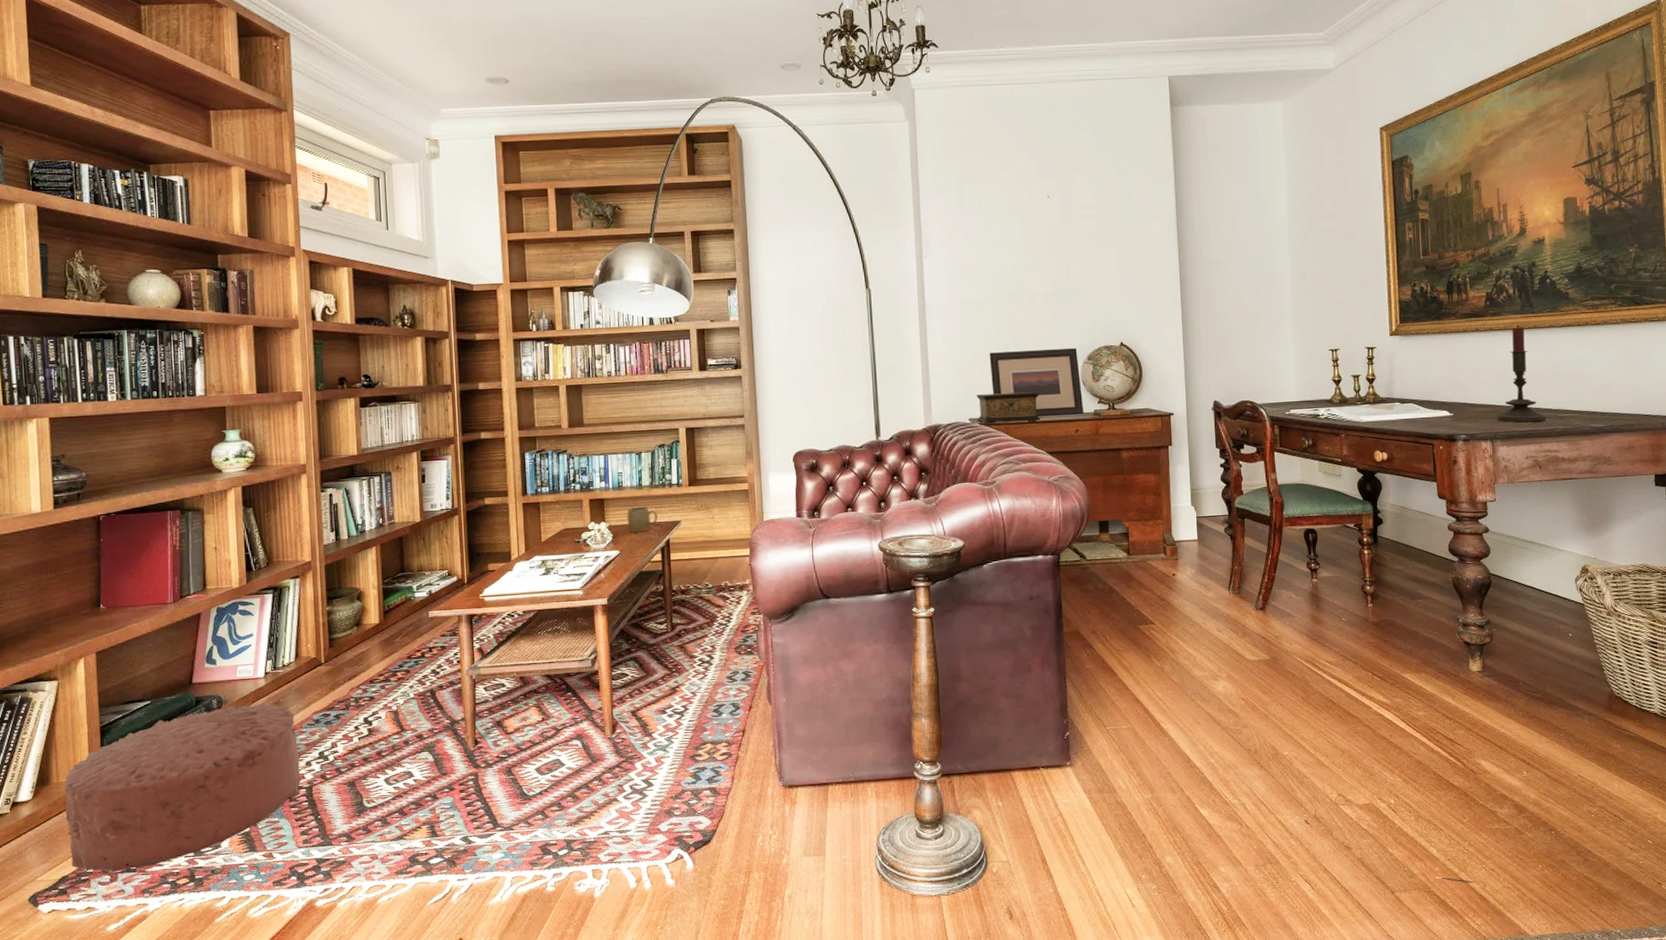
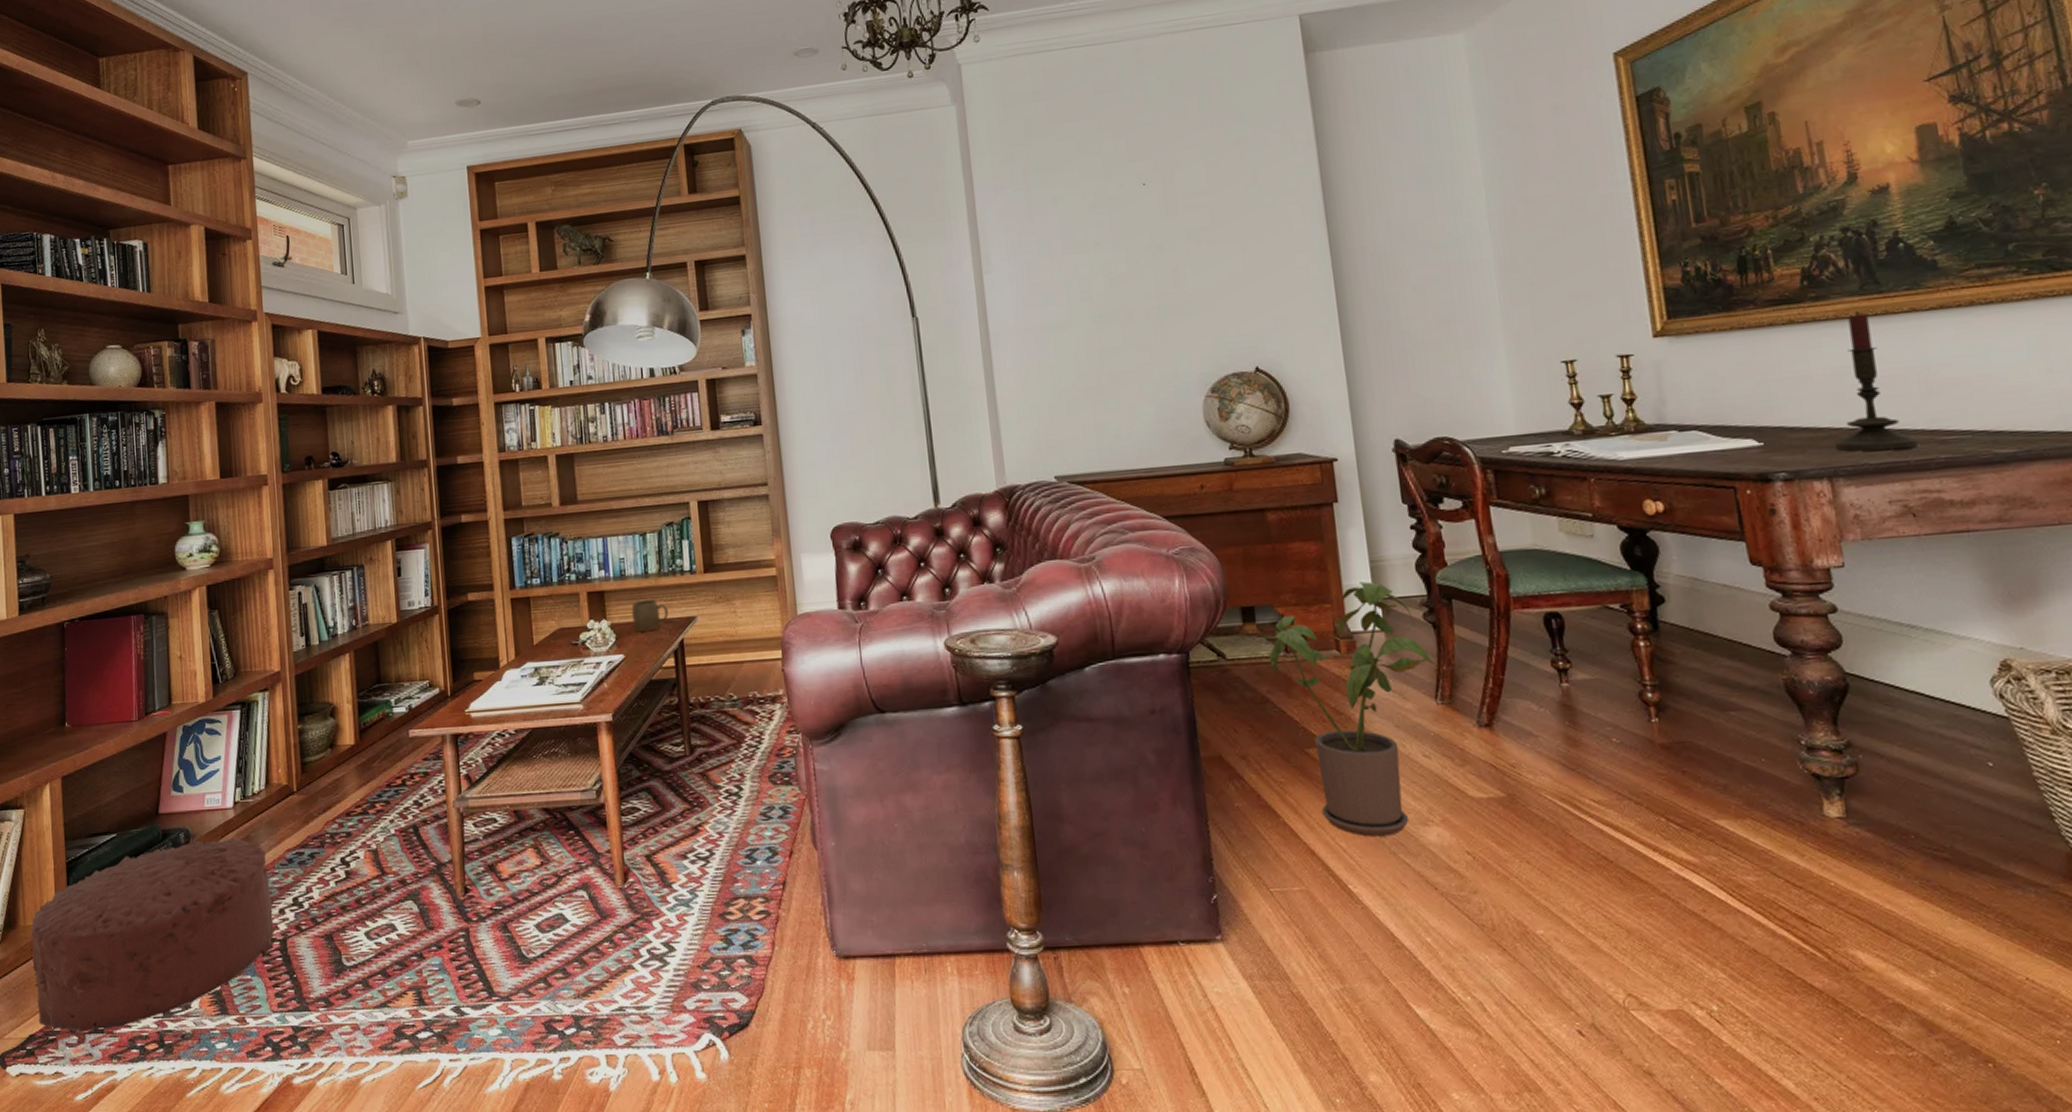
decorative box: present [976,392,1040,424] -> none [1062,437,1151,482]
picture frame: present [989,347,1084,418] -> none [1076,377,1211,471]
house plant: none [1116,504,1230,689] -> present [1268,581,1435,837]

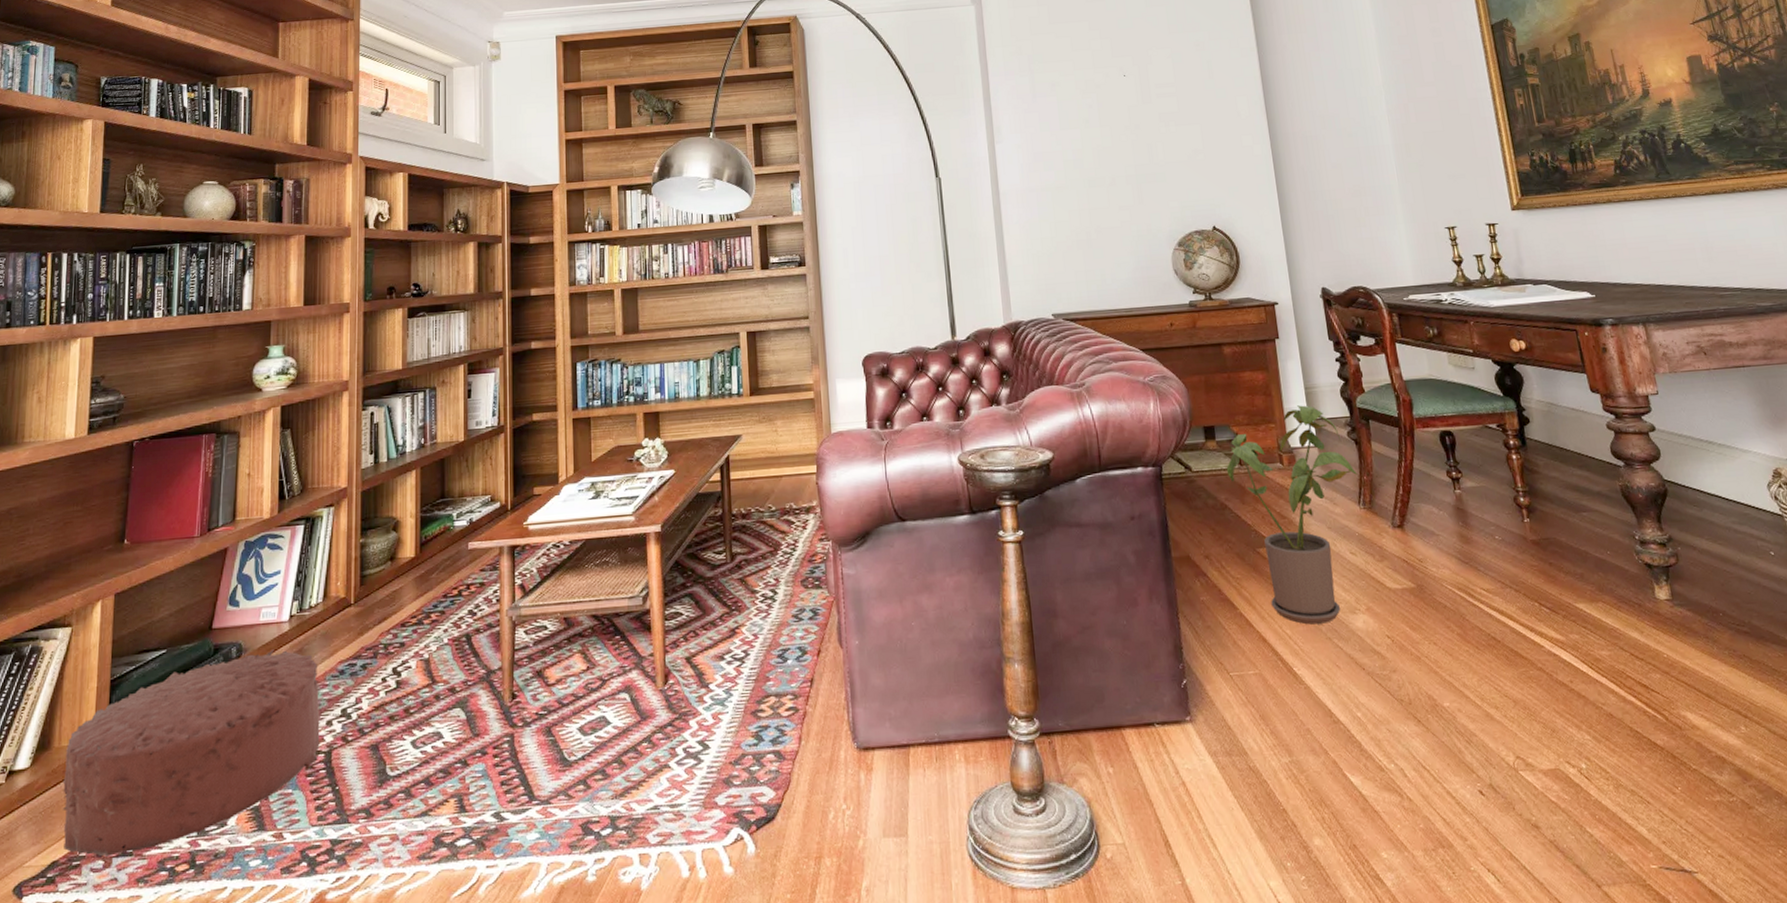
mug: present [631,599,668,633] -> none [683,419,716,450]
candle: present [1835,311,1918,452] -> none [1646,194,1704,303]

